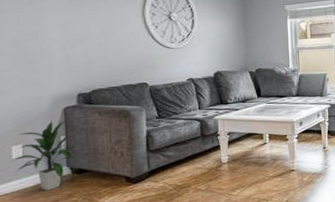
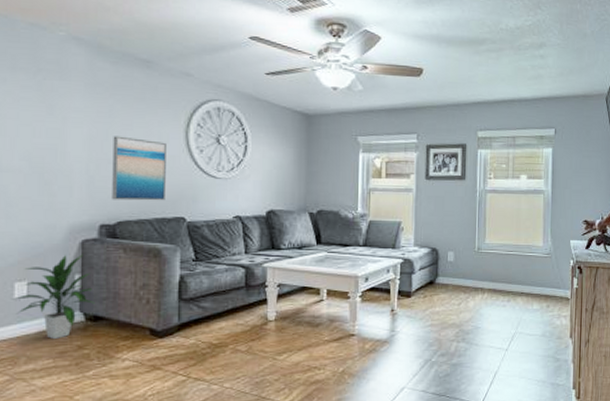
wall art: none [83,19,130,73] -> present [112,136,166,201]

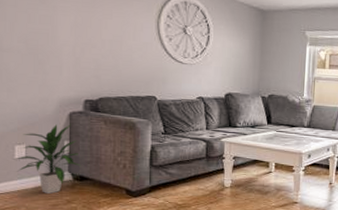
wall art: present [112,136,166,201] -> none [95,24,141,82]

